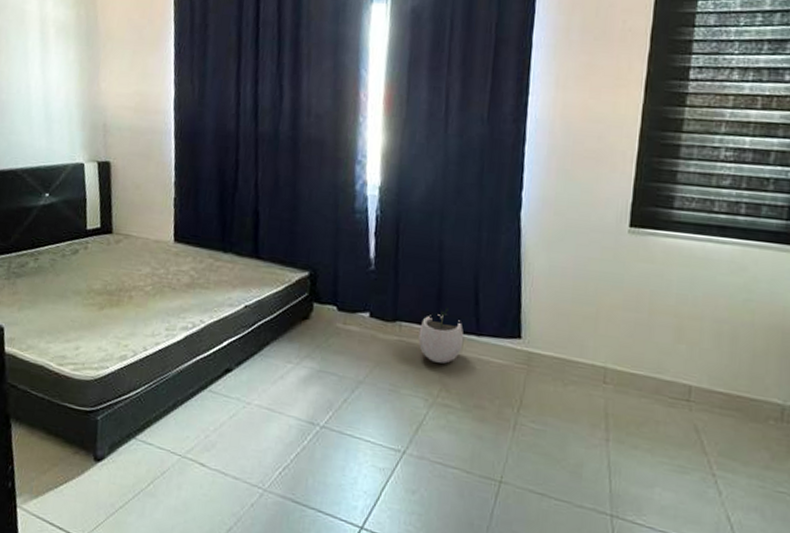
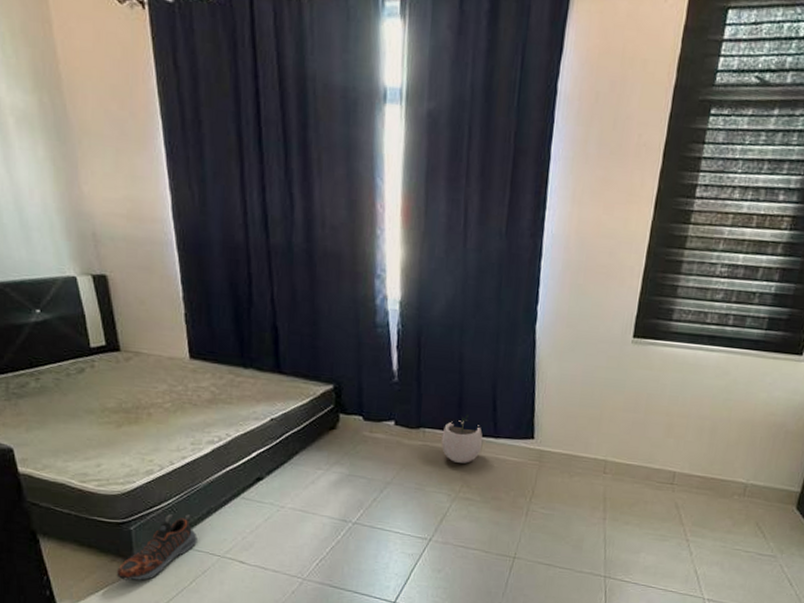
shoe: none [77,404,161,478] -> present [116,514,197,581]

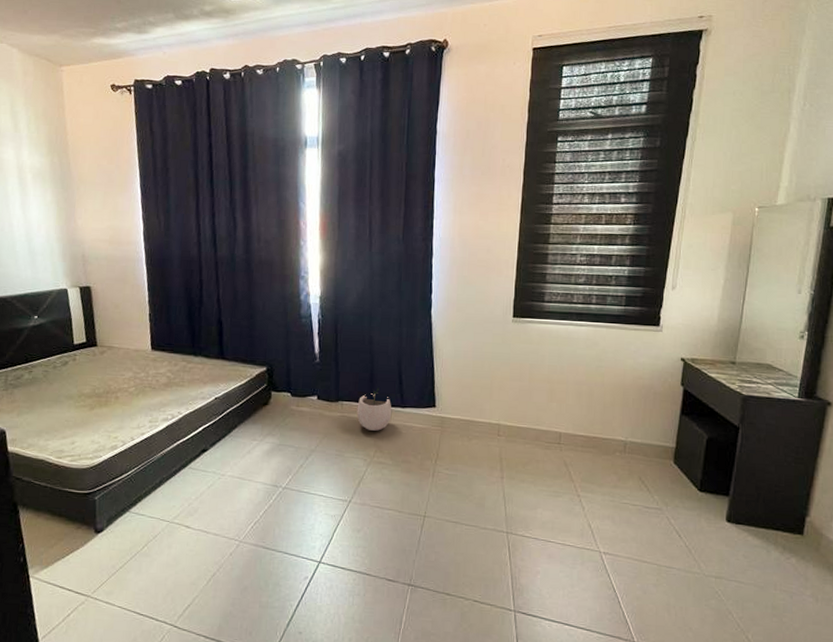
shoe: present [116,514,197,581] -> none [80,484,151,547]

